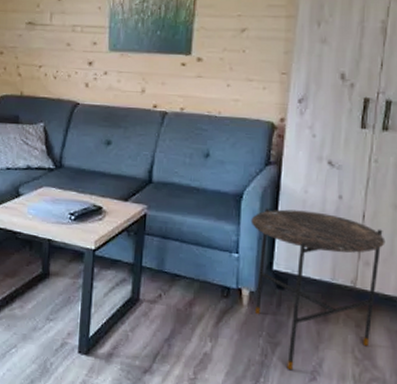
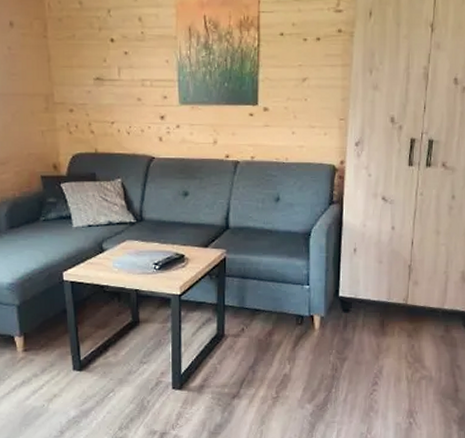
side table: present [250,208,386,371] -> none [318,242,430,380]

